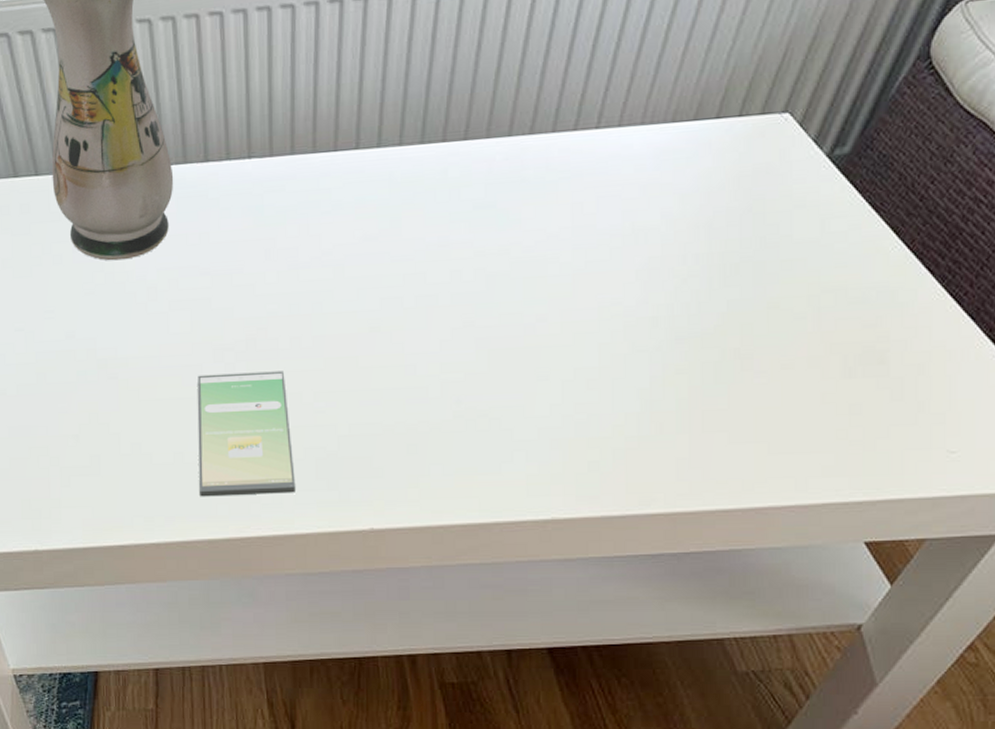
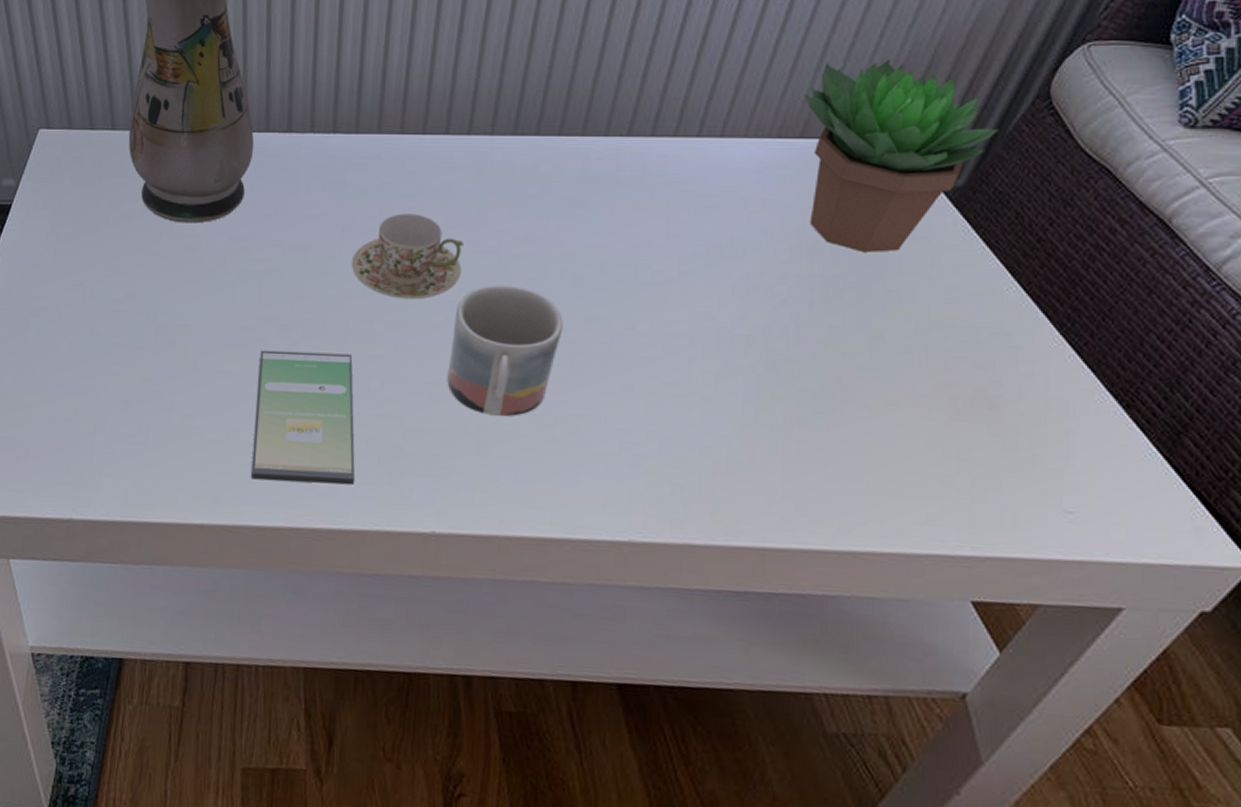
teacup: none [276,230,382,314] -> present [351,213,465,300]
mug: none [374,290,480,415] -> present [447,285,563,416]
succulent plant: none [696,34,882,226] -> present [804,59,999,252]

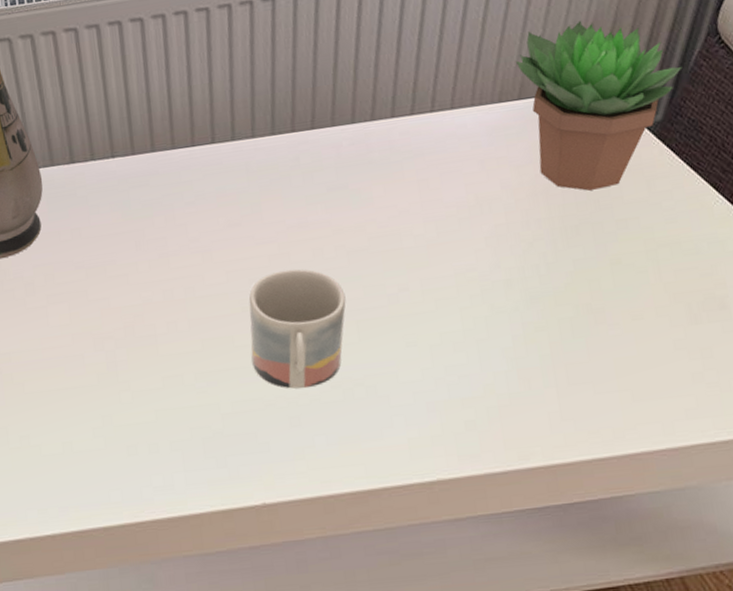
smartphone: present [251,350,355,485] -> none [80,355,185,485]
teacup: present [351,213,465,300] -> none [148,218,248,298]

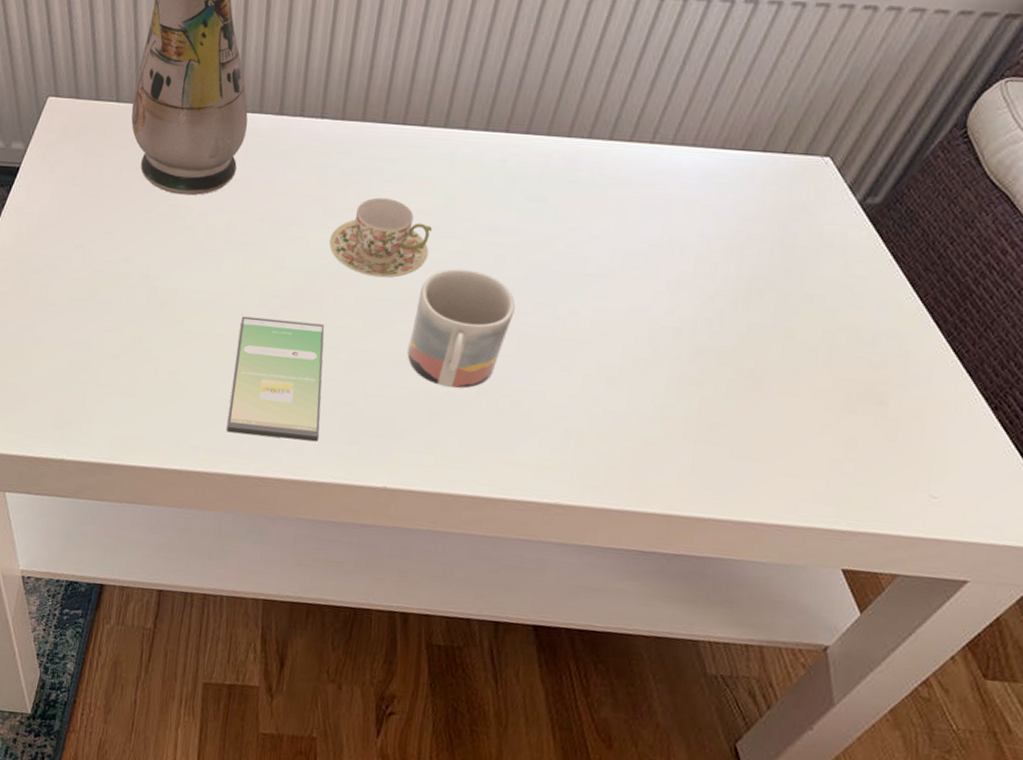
smartphone: none [80,355,185,485] -> present [227,316,324,442]
teacup: none [148,218,248,298] -> present [329,197,433,278]
succulent plant: present [515,20,682,191] -> none [741,82,918,259]

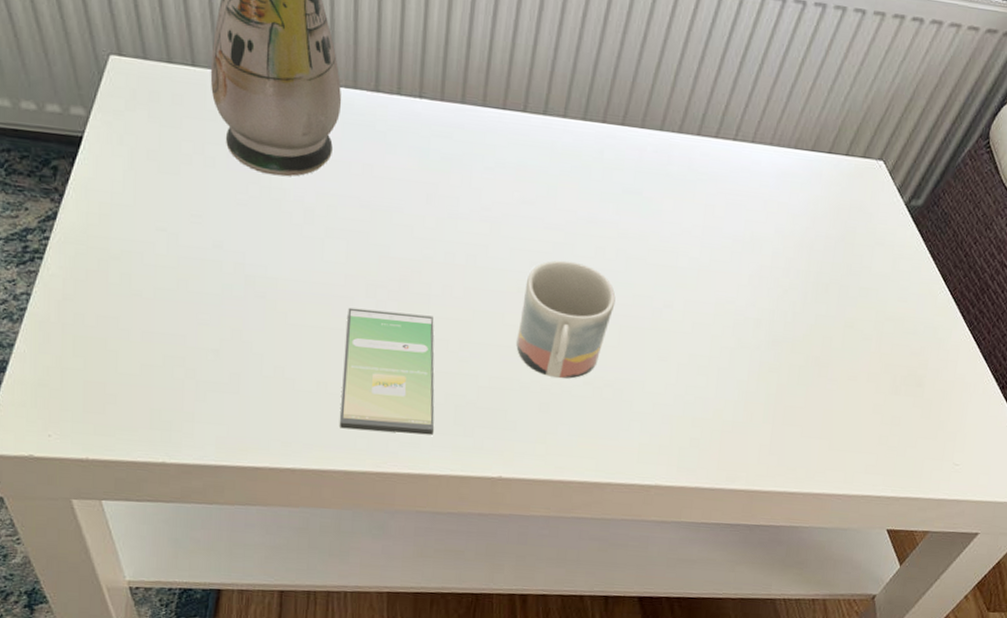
teacup: present [329,197,433,278] -> none [434,185,536,269]

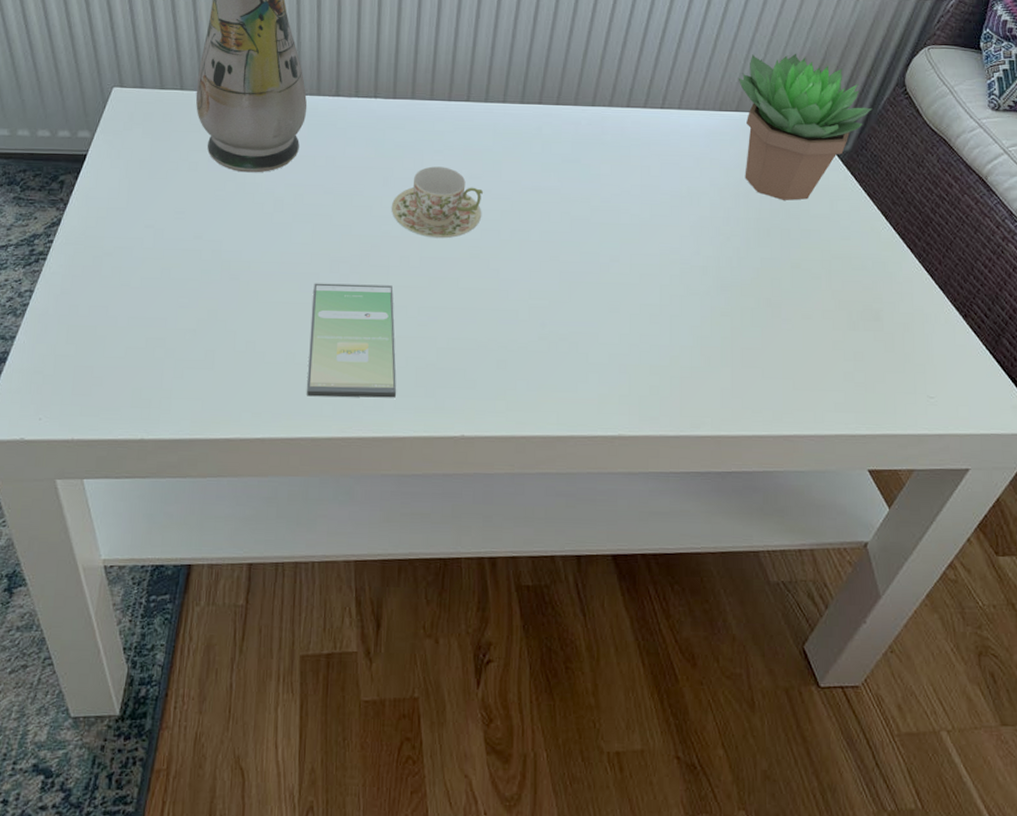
teacup: none [434,185,536,269] -> present [391,166,484,239]
mug: present [516,260,616,379] -> none [472,226,563,335]
succulent plant: none [811,86,952,256] -> present [738,53,872,200]

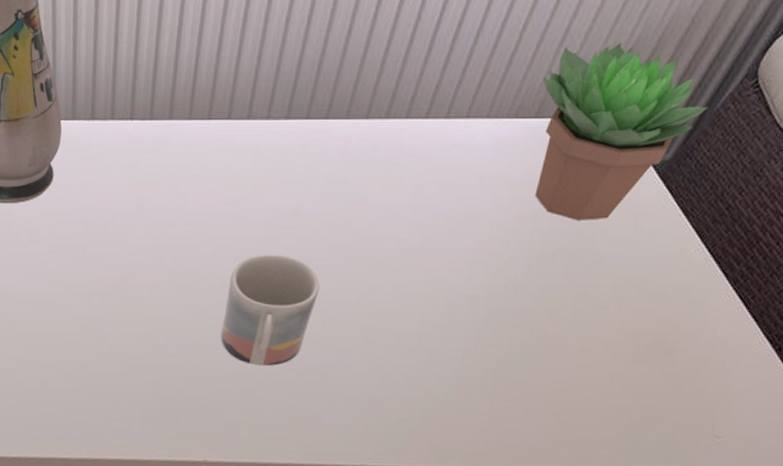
smartphone: present [307,283,396,398] -> none [59,313,143,424]
teacup: present [391,166,484,239] -> none [143,192,240,268]
mug: none [472,226,563,335] -> present [221,254,320,366]

